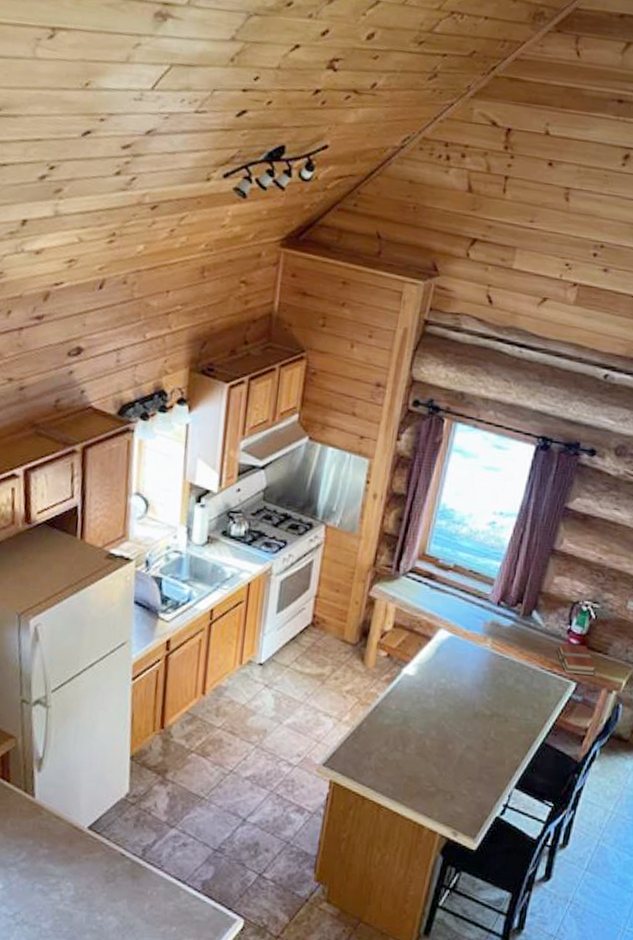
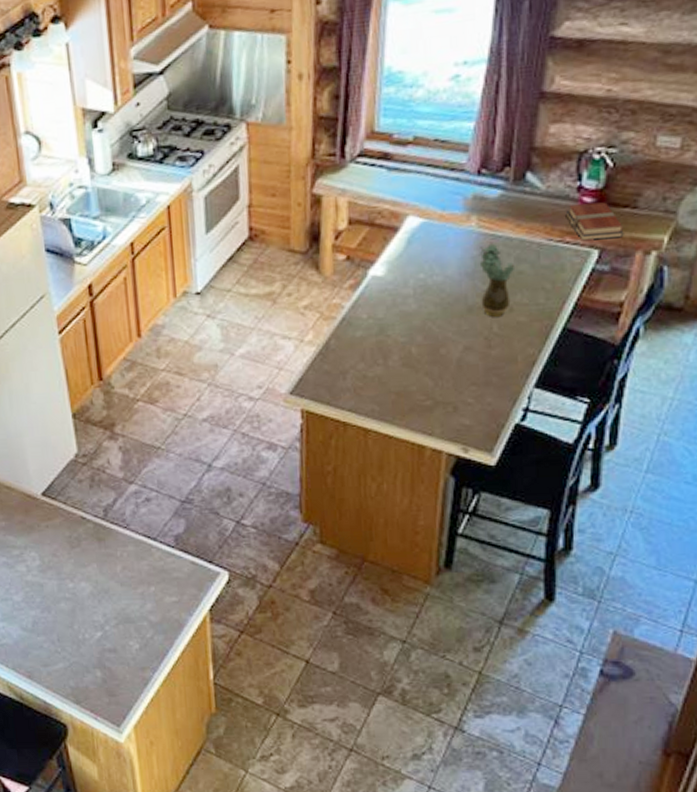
vase: none [484,662,514,726] -> present [479,241,514,318]

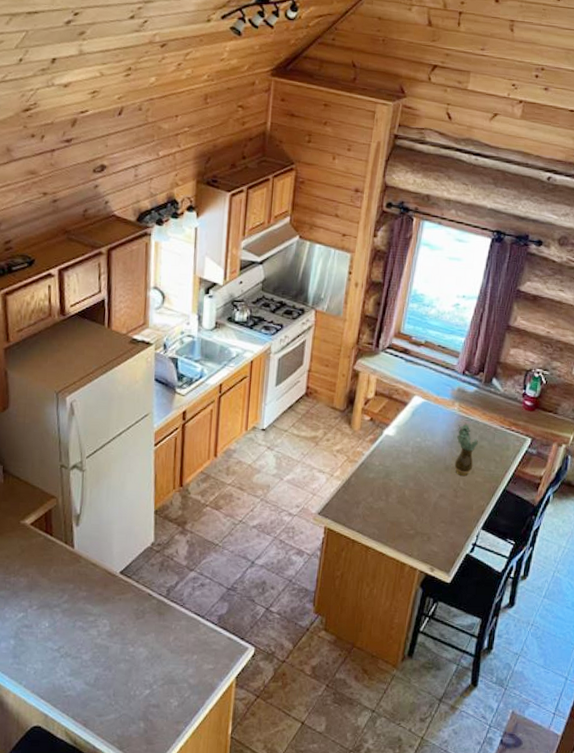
books: present [565,202,624,241] -> none [513,405,548,433]

